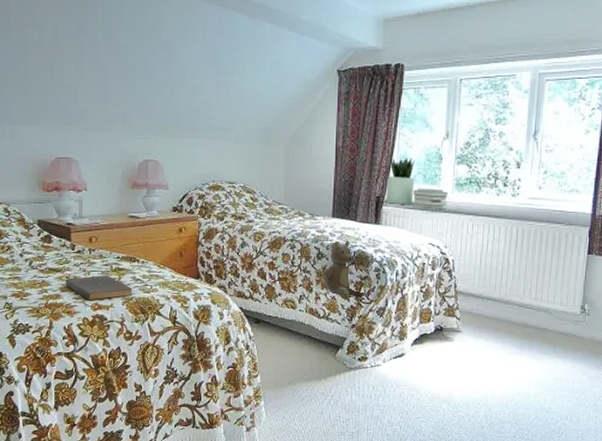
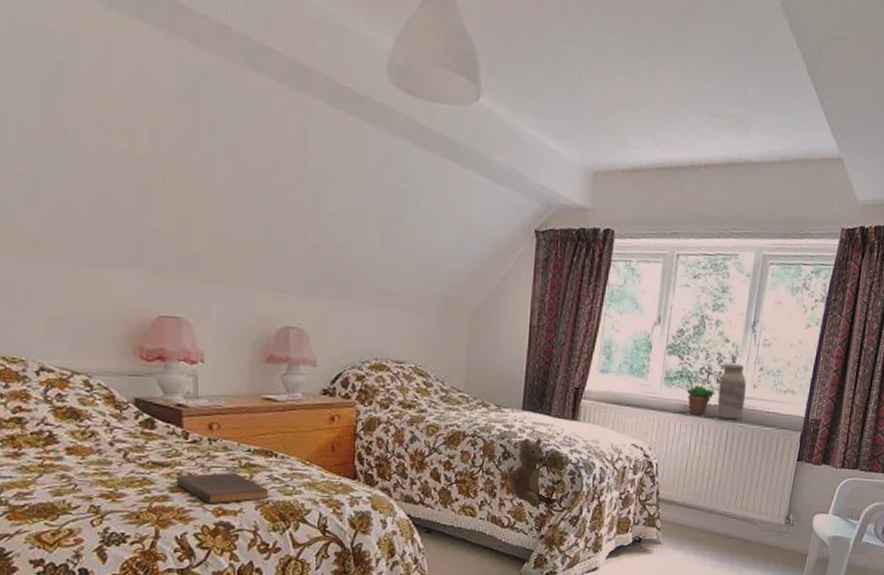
planter: present [382,158,415,206] -> none [581,344,621,400]
books: present [412,188,448,210] -> none [615,380,656,406]
succulent plant: none [476,189,503,216] -> present [686,385,716,415]
vase: none [506,168,532,218] -> present [717,362,746,420]

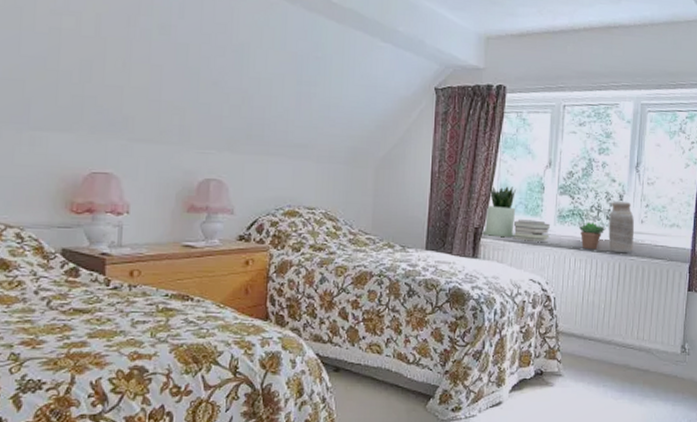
book: present [176,472,269,505] -> none [94,317,184,349]
teddy bear: present [507,437,558,507] -> none [412,276,461,343]
planter: none [581,344,621,400] -> present [481,186,516,238]
books: none [615,380,656,406] -> present [513,219,550,243]

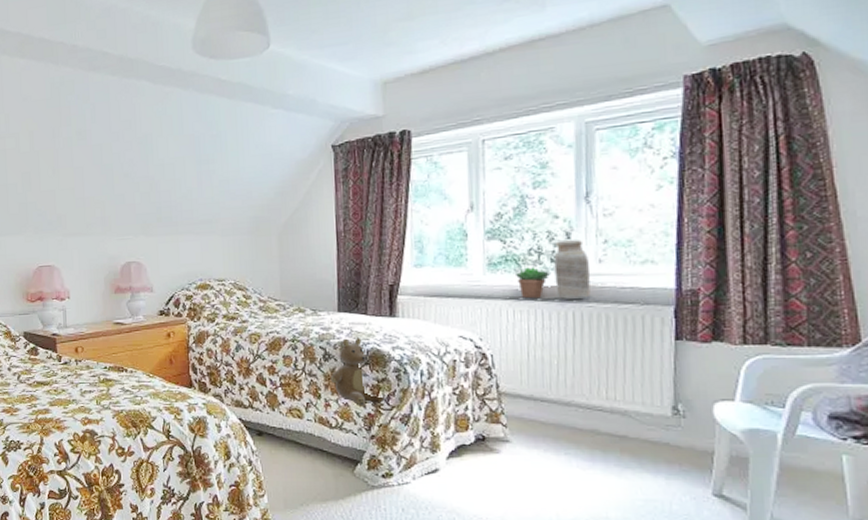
teddy bear: none [412,276,461,343] -> present [330,338,385,406]
planter: present [481,186,516,238] -> none [397,237,437,294]
books: present [513,219,550,243] -> none [434,271,479,296]

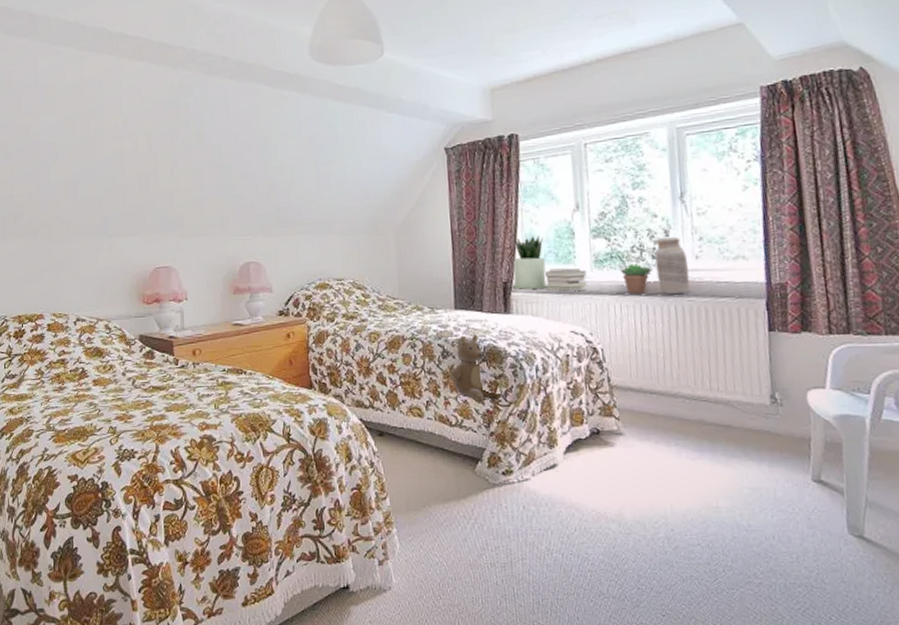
planter: none [397,237,437,294] -> present [510,236,548,291]
books: none [434,271,479,296] -> present [546,268,587,292]

